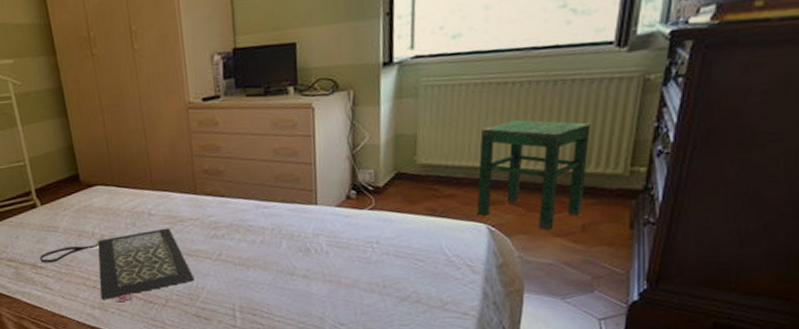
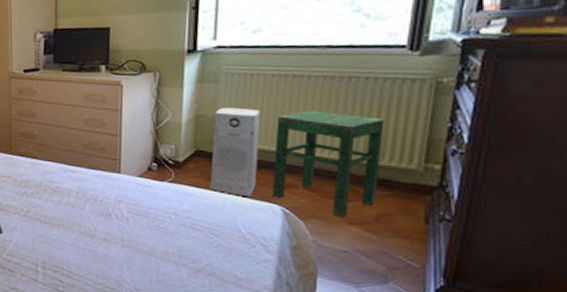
air purifier: none [412,123,463,218] -> present [210,107,261,197]

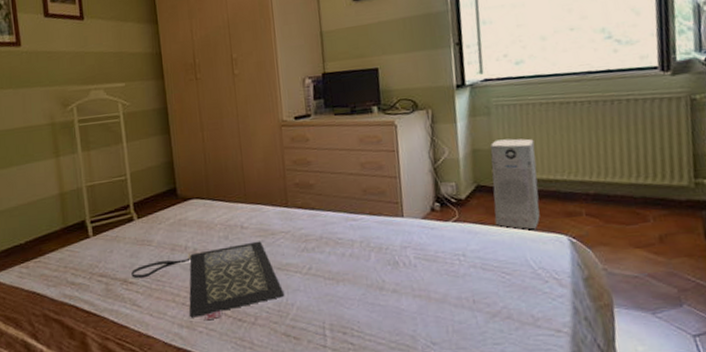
stool: present [272,111,384,219] -> none [551,135,657,243]

